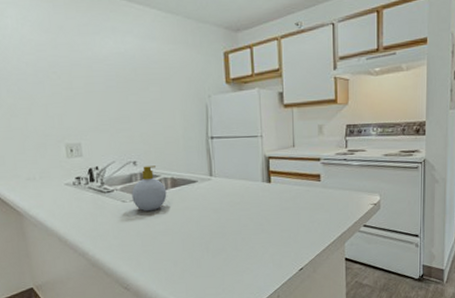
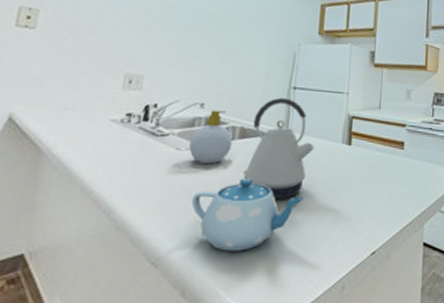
teapot: none [143,219,235,276] -> present [191,178,304,251]
kettle: none [180,147,238,234] -> present [242,97,315,200]

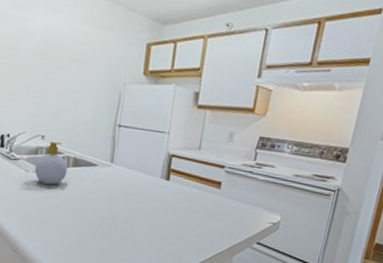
teapot: present [191,178,304,251] -> none [38,198,125,253]
kettle: present [242,97,315,200] -> none [76,133,136,219]

